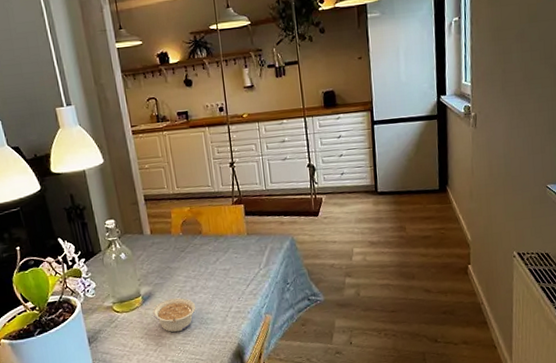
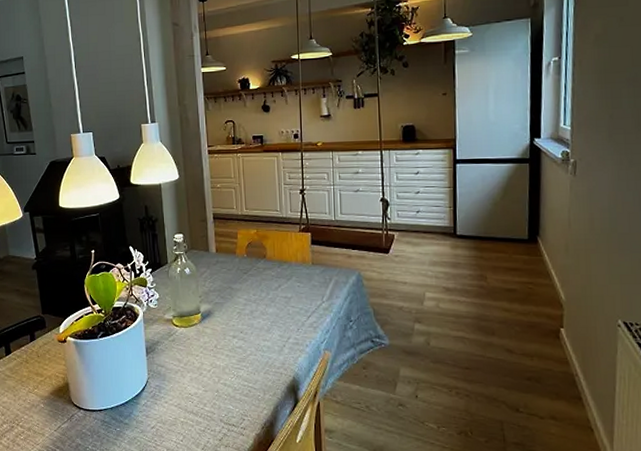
legume: present [152,297,196,333] -> none [210,320,254,356]

